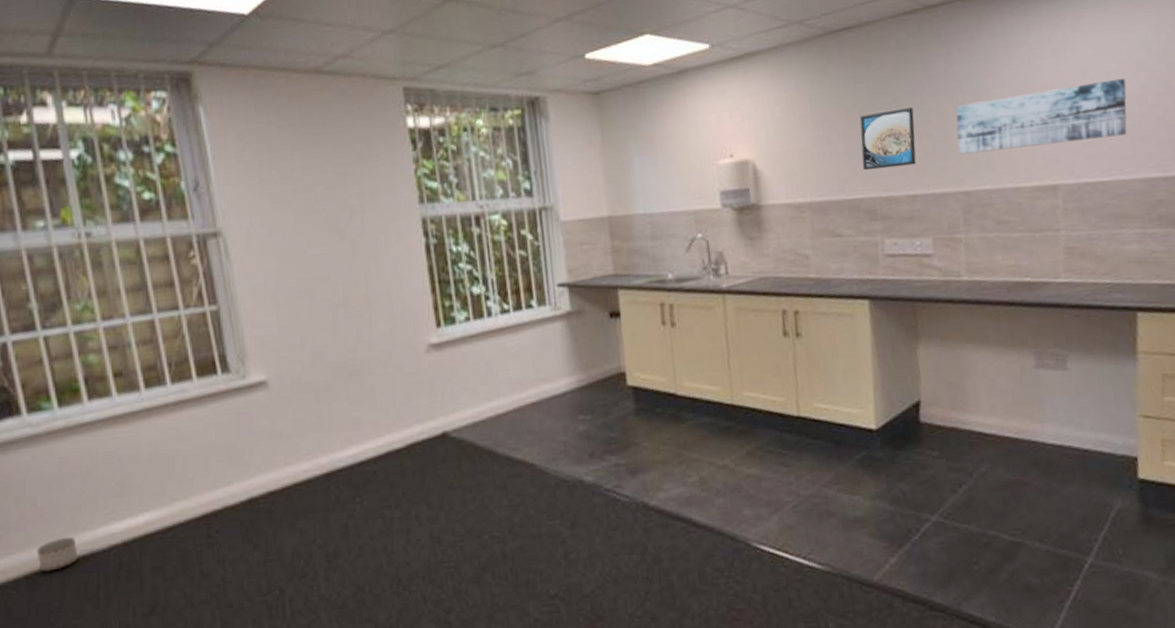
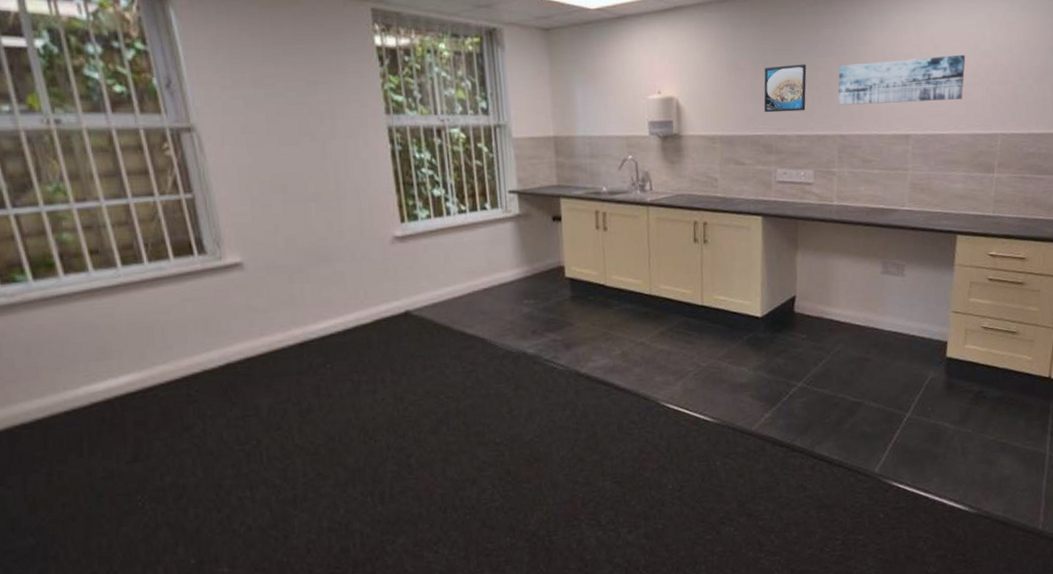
planter: present [36,536,79,572] -> none [16,394,60,426]

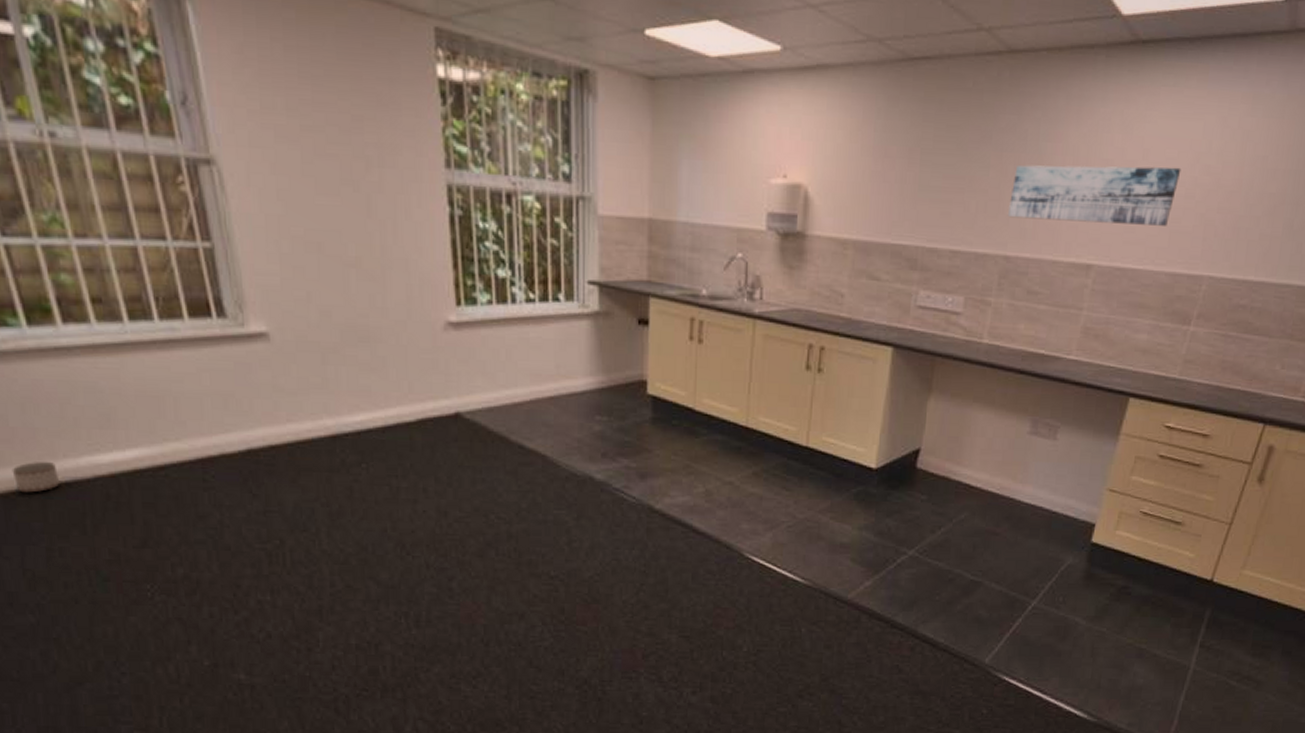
planter: none [16,394,60,426] -> present [11,461,60,493]
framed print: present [763,64,807,113] -> none [913,157,975,220]

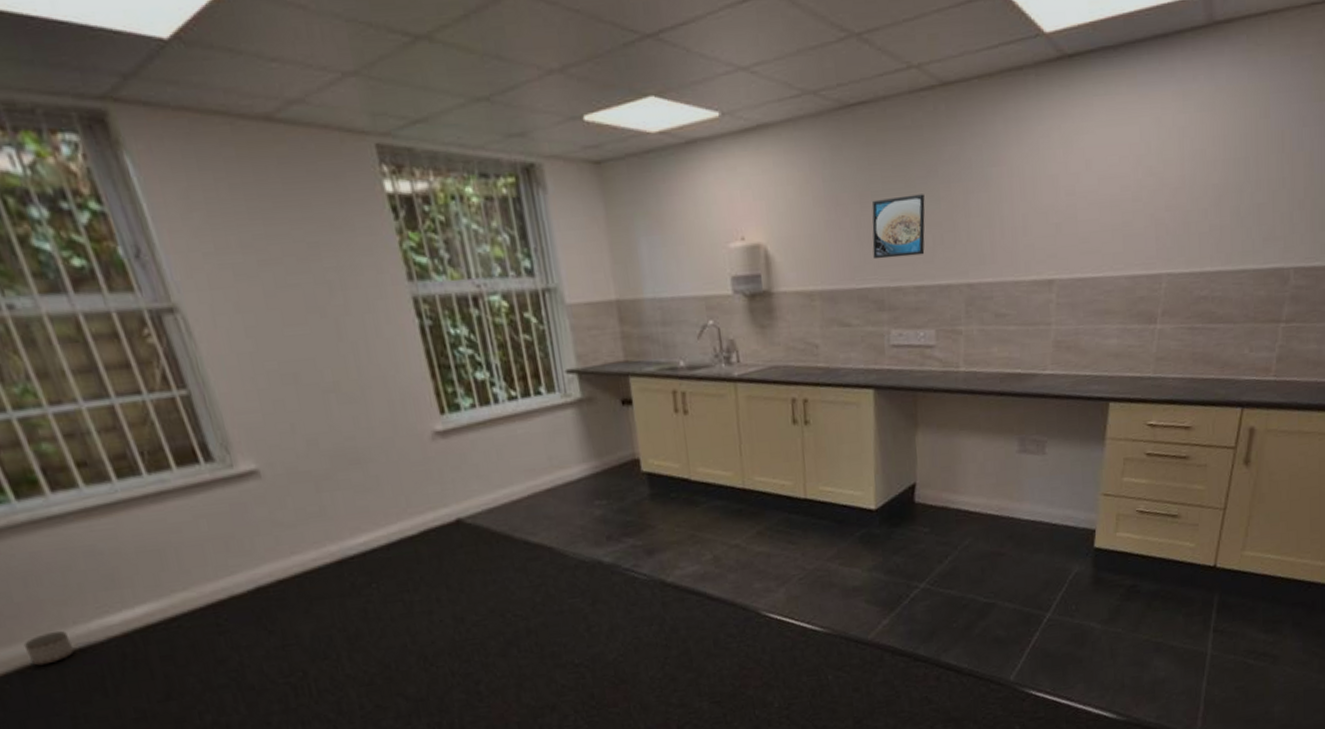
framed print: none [913,157,975,220] -> present [872,194,925,260]
wall art: present [1007,165,1182,226] -> none [964,172,1125,246]

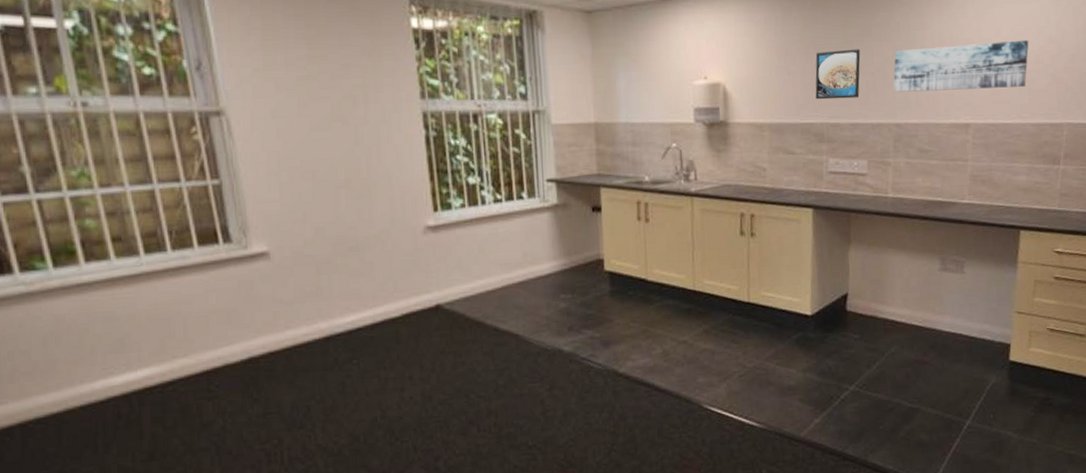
planter: present [23,630,75,666] -> none [31,388,76,421]
wall art: none [964,172,1125,246] -> present [893,40,1029,93]

